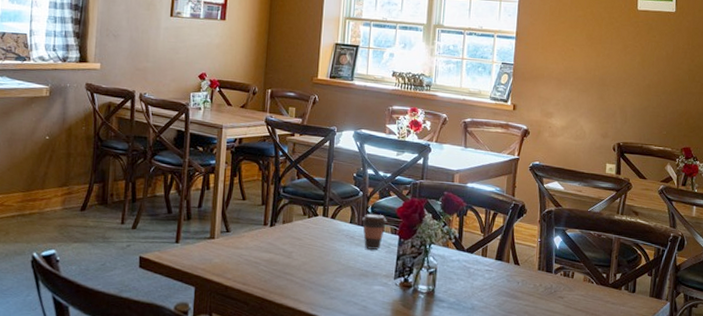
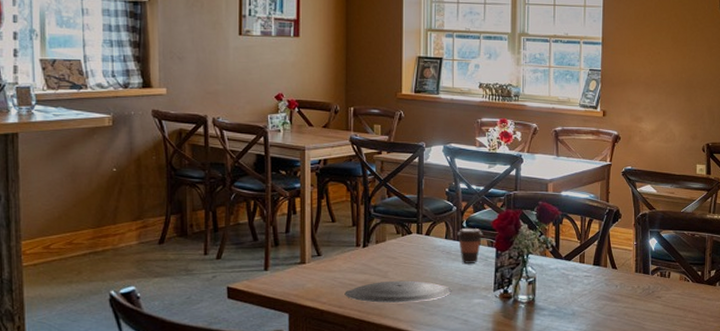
plate: none [249,261,353,285] -> present [344,280,452,304]

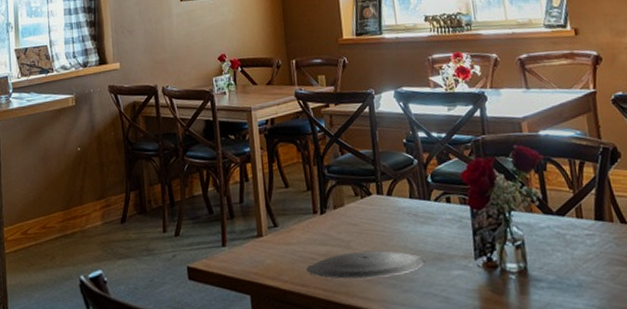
coffee cup: present [457,228,484,263] -> none [422,183,453,227]

